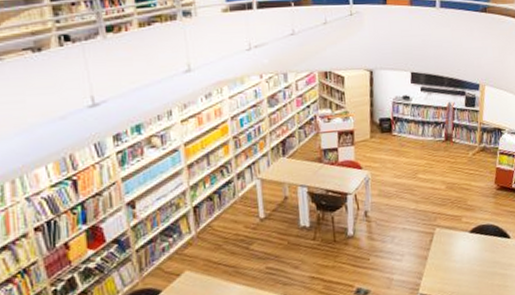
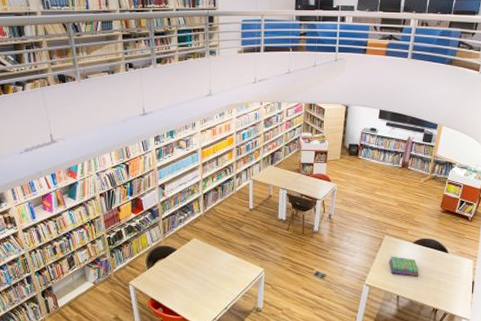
stack of books: none [443,252,481,275] -> present [389,256,419,277]

